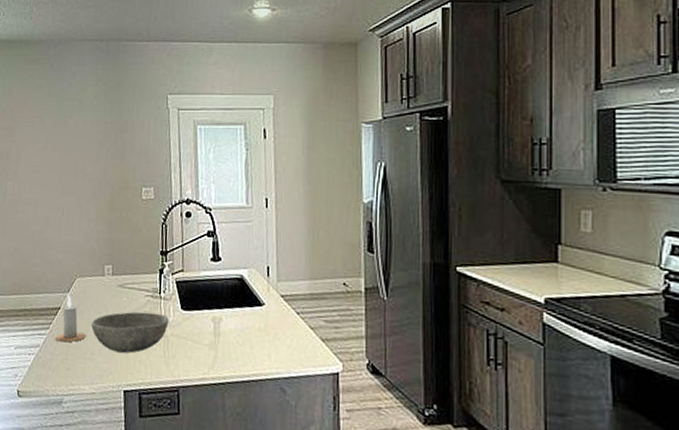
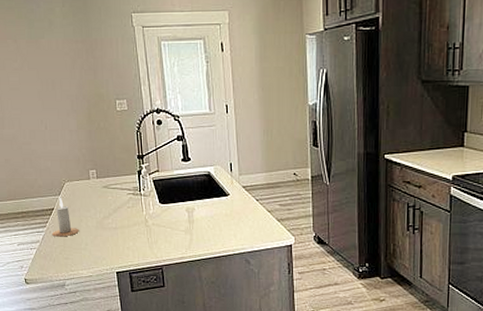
bowl: present [91,311,169,353] -> none [83,207,150,242]

